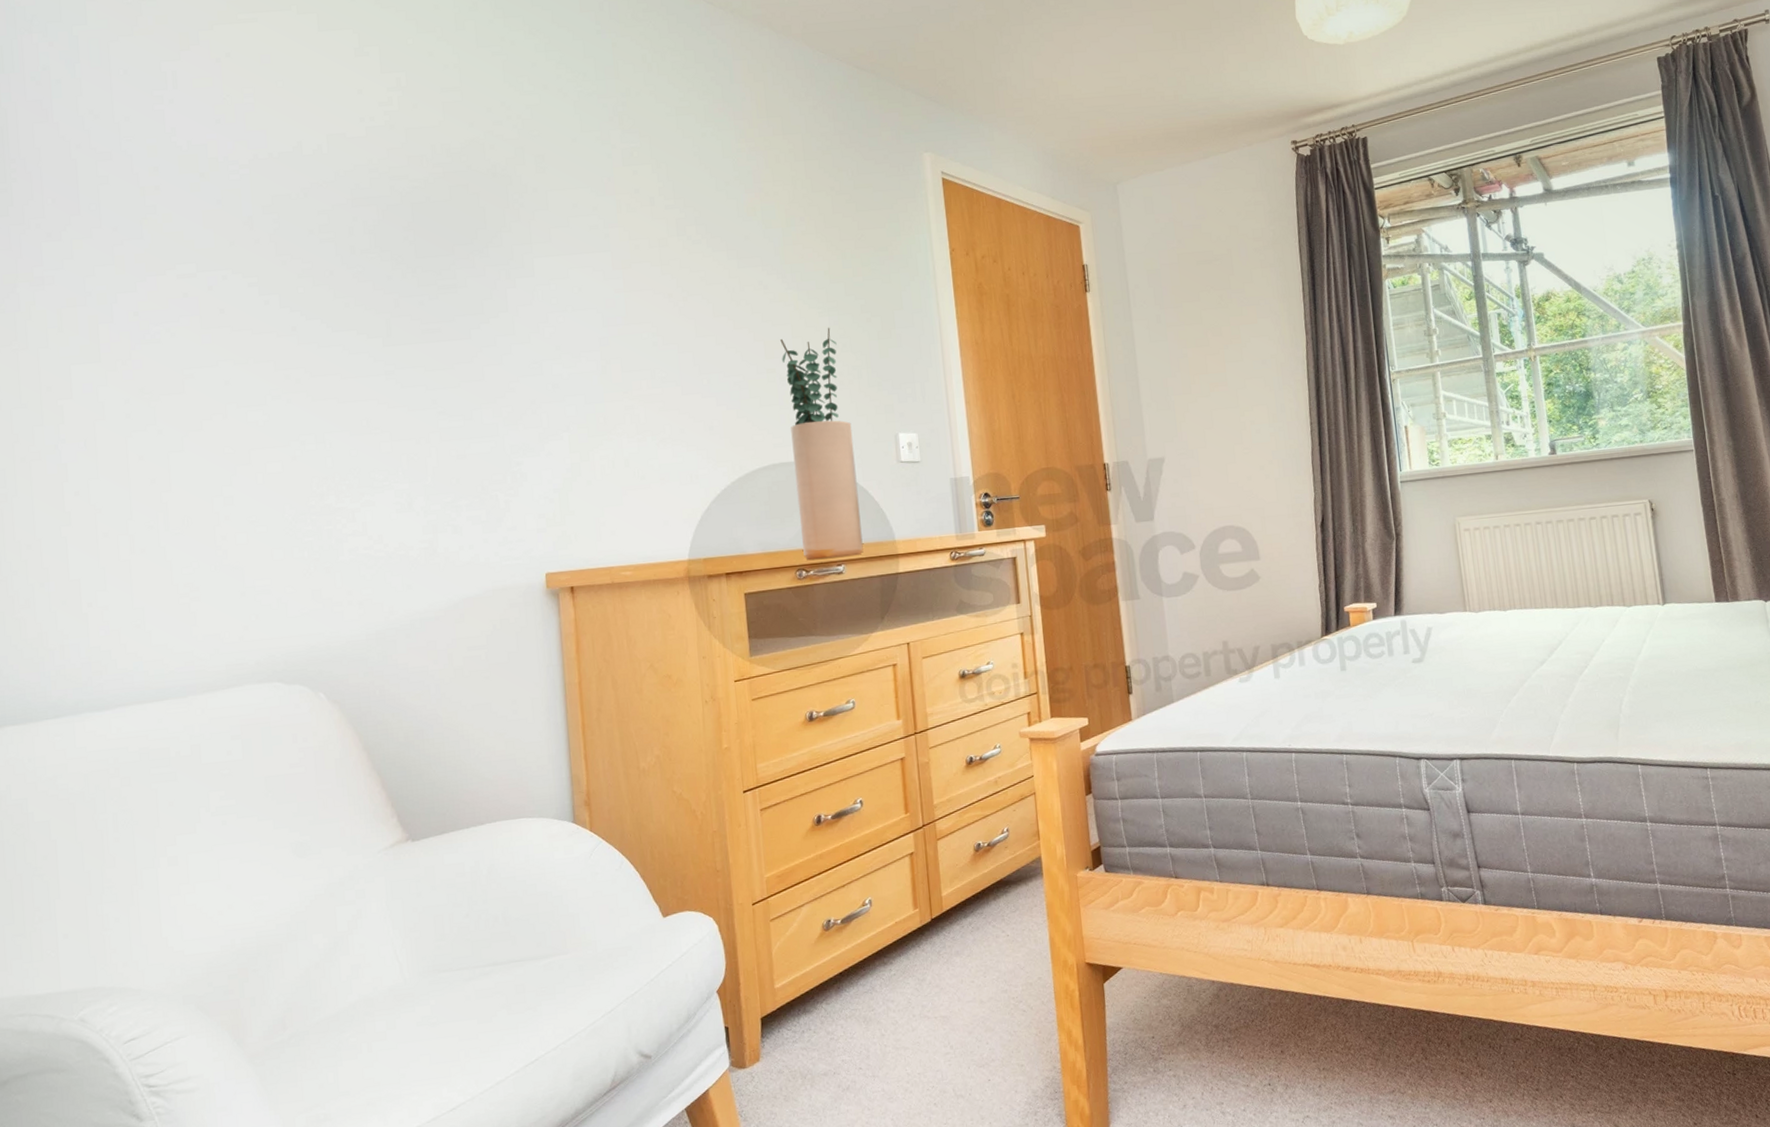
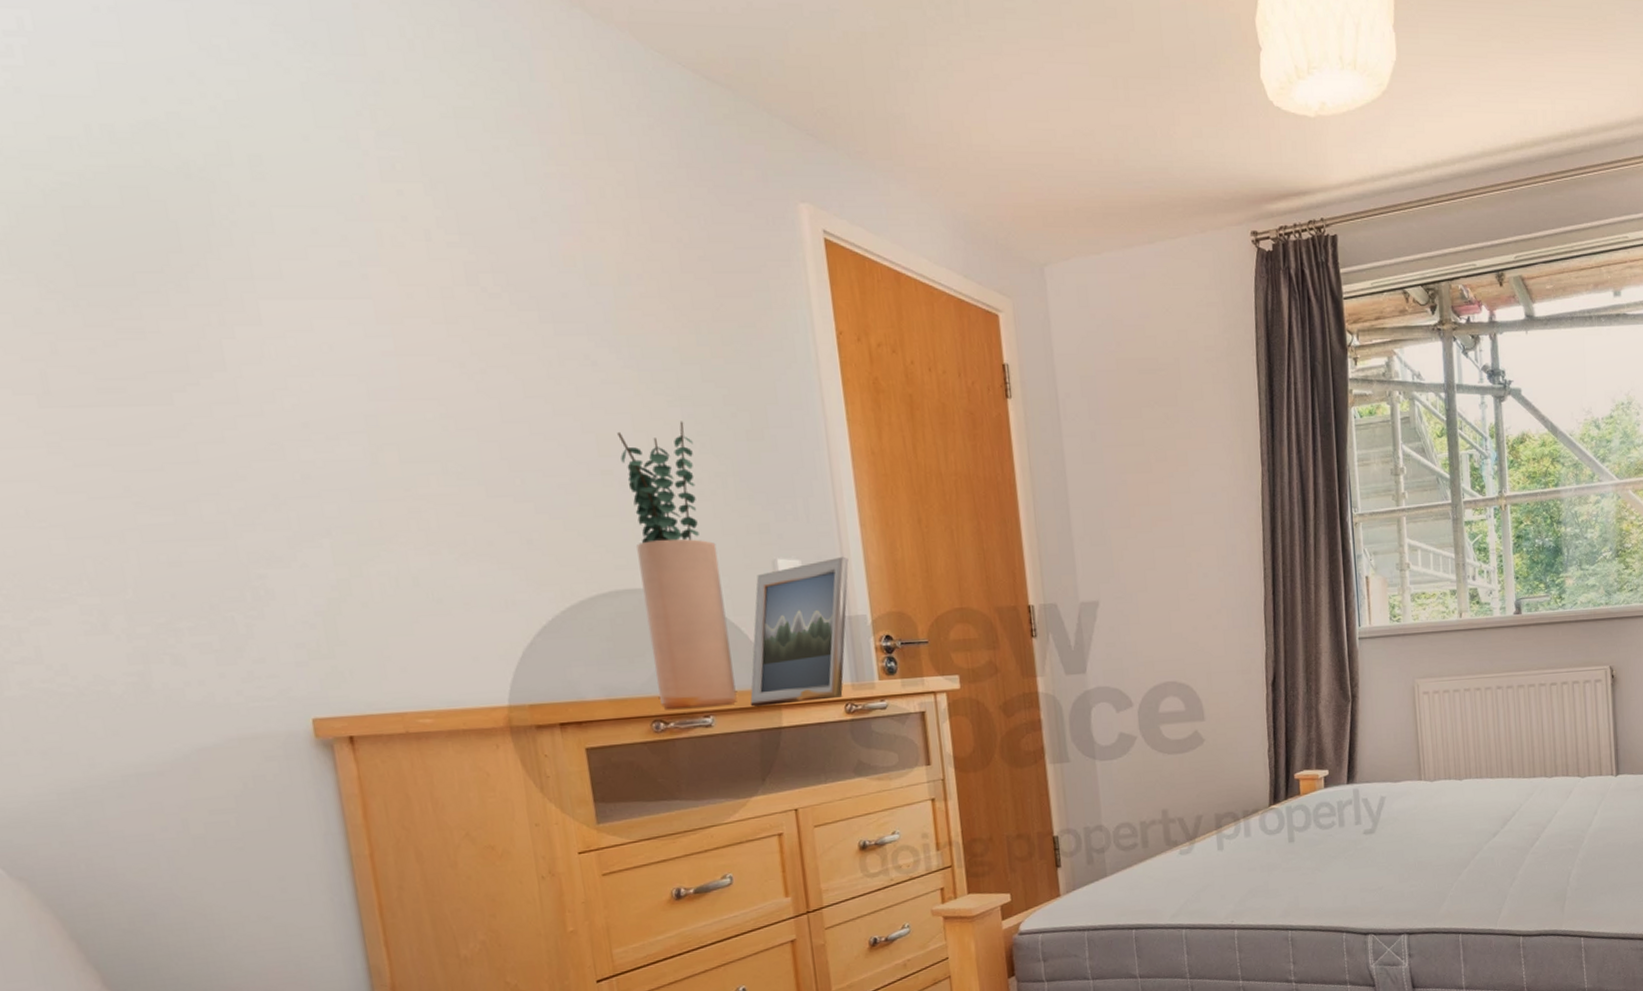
picture frame: none [874,429,956,556] -> present [750,556,849,707]

